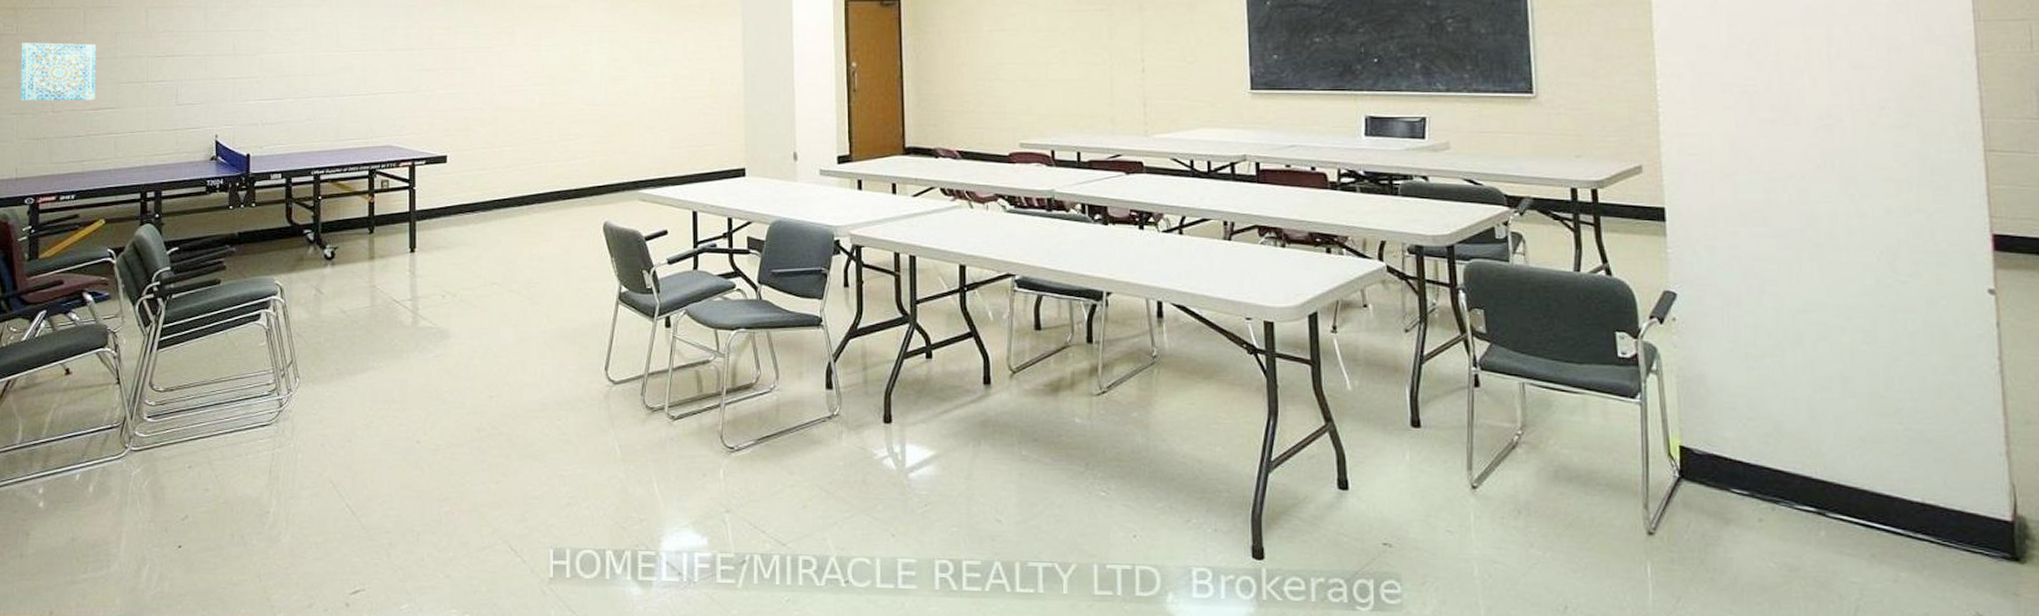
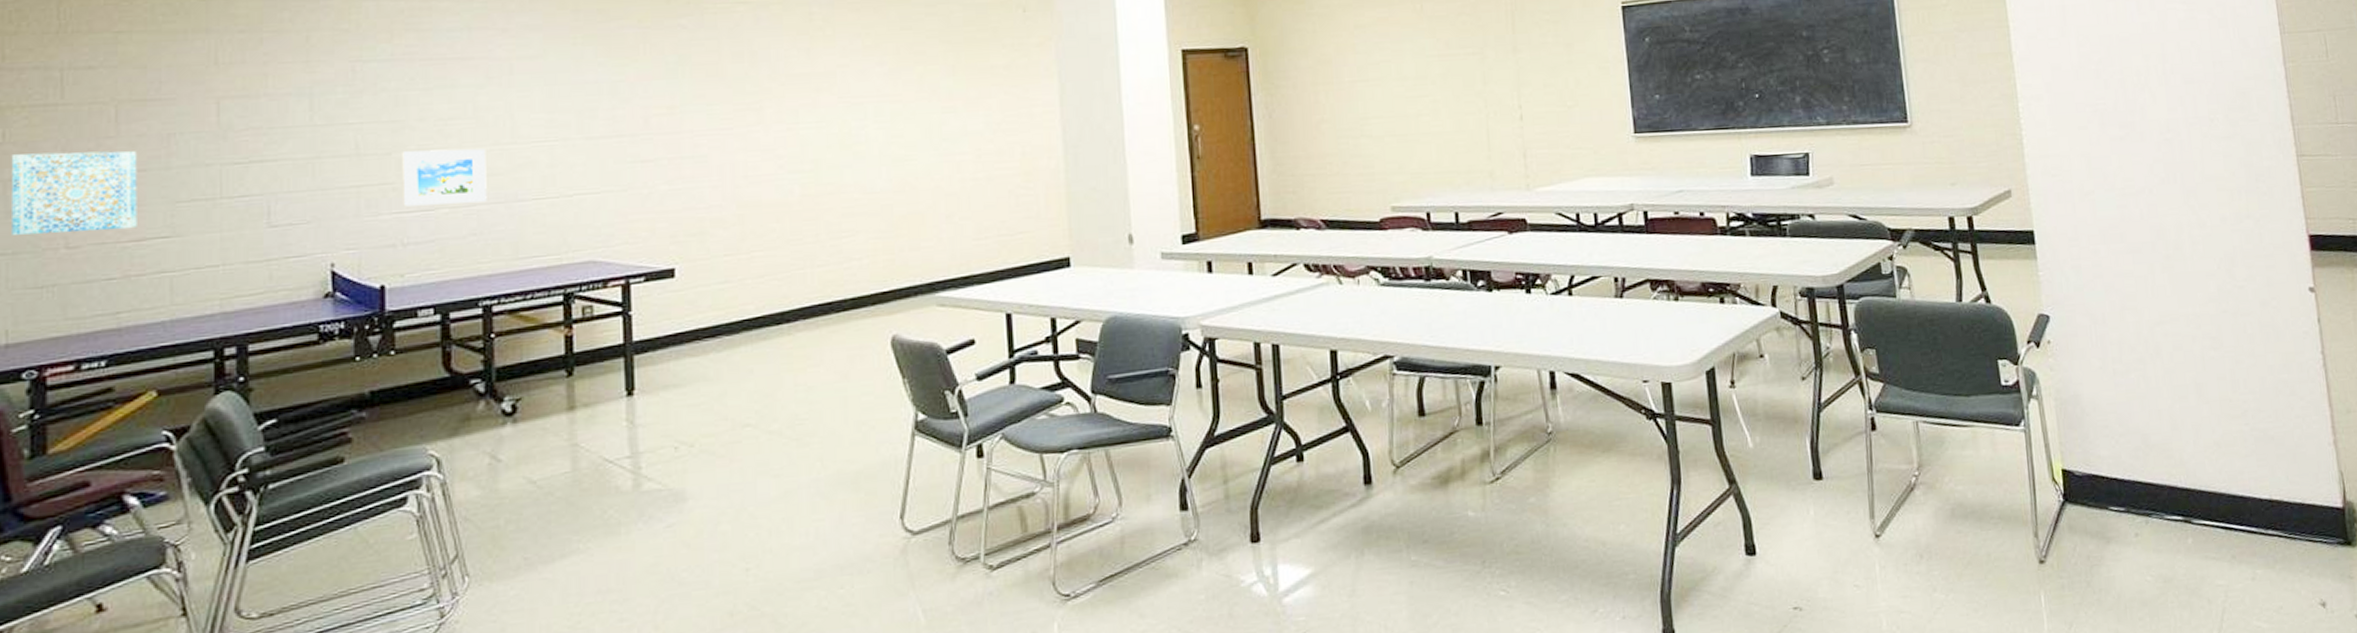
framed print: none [263,53,319,95] -> present [402,149,487,207]

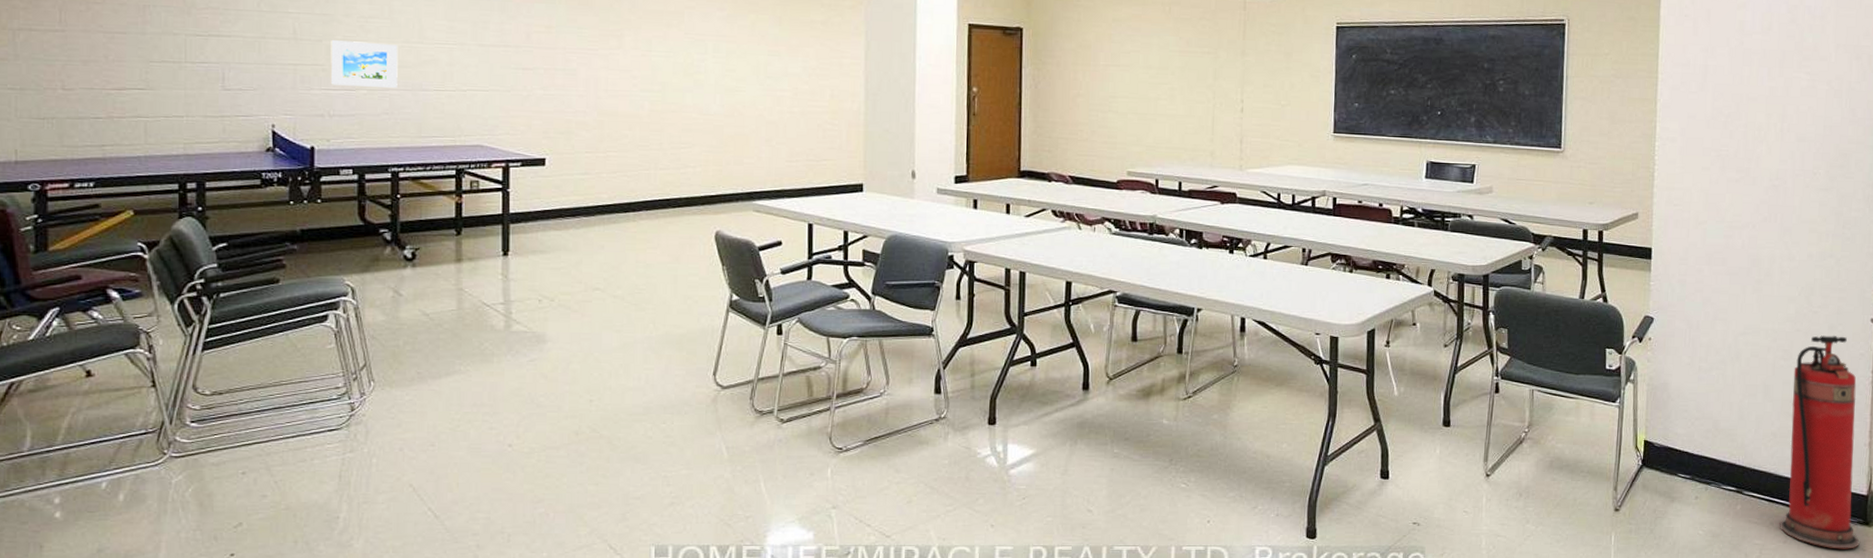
wall art: present [10,151,137,235] -> none [18,8,119,80]
fire extinguisher: none [2227,312,2345,580] -> present [1779,335,1860,549]

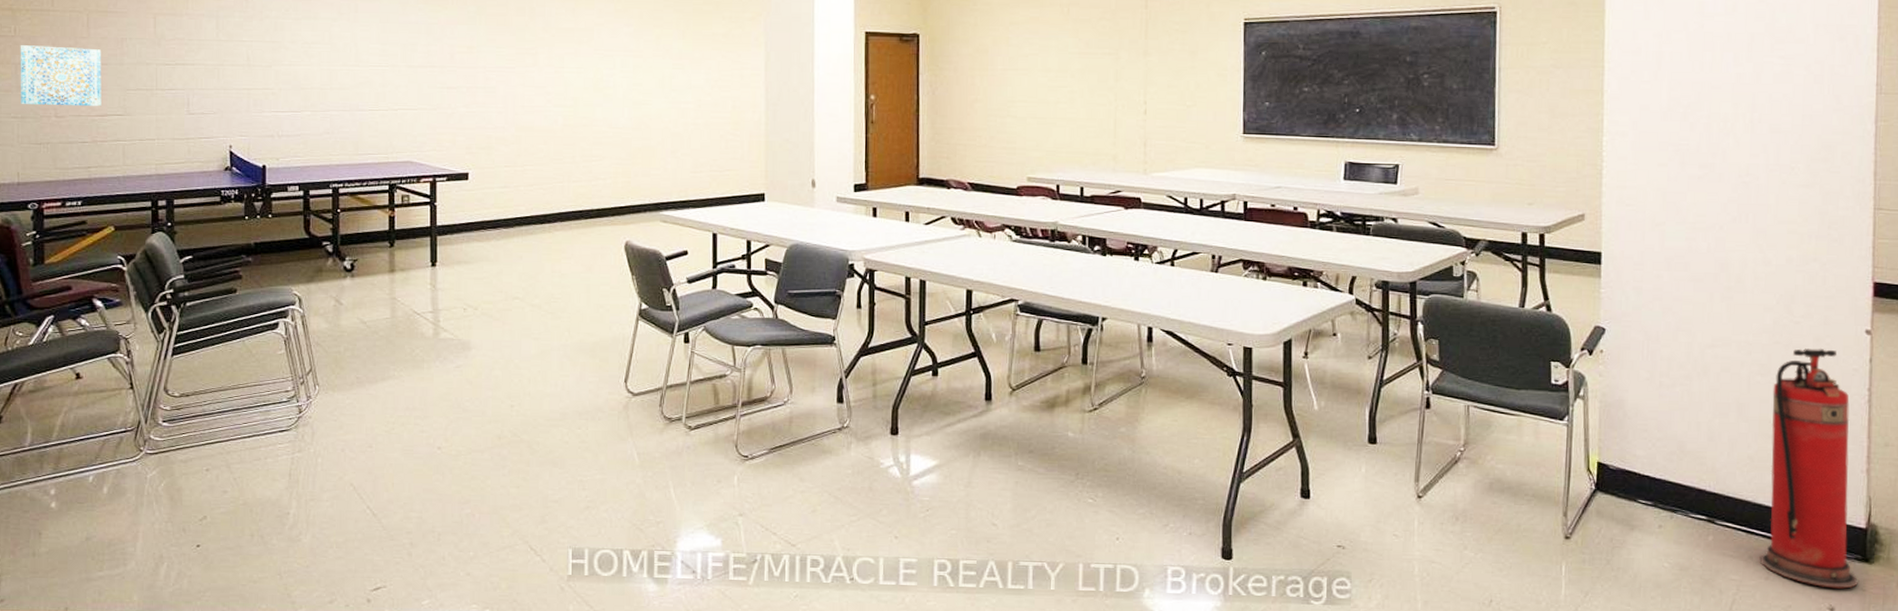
wall art: none [18,8,119,80] -> present [20,44,102,107]
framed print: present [330,40,398,88] -> none [279,66,337,109]

